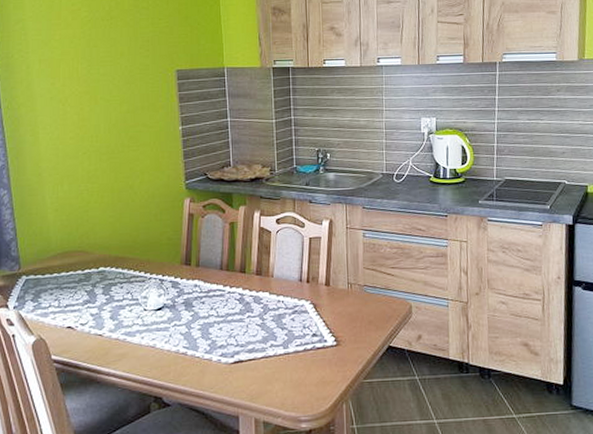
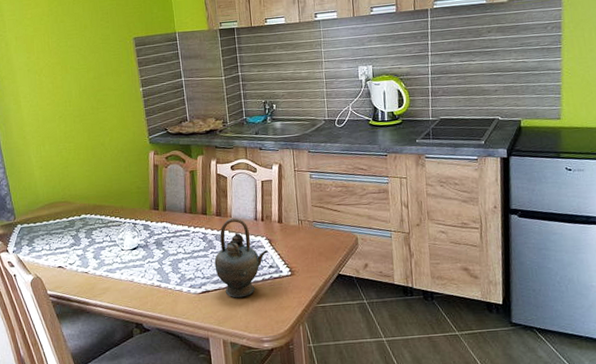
teapot: none [251,277,312,370] -> present [214,217,268,298]

